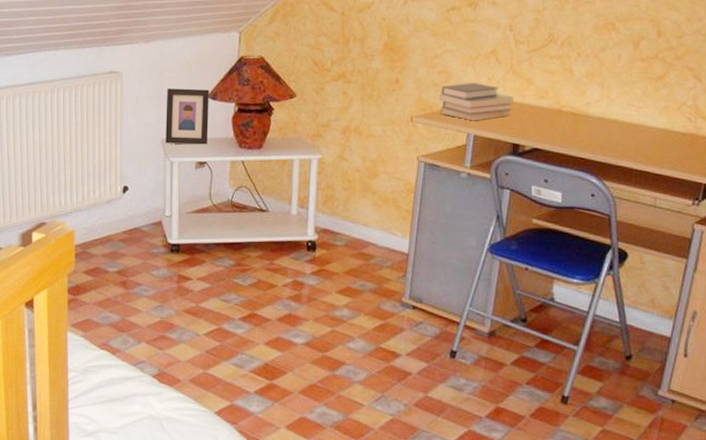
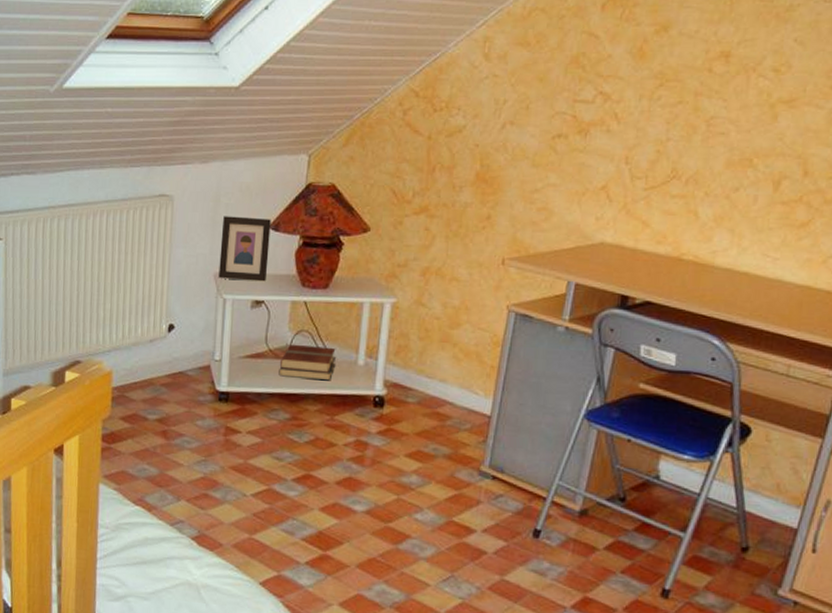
books: none [223,198,273,230] -> present [279,344,337,381]
books: present [439,82,514,121] -> none [537,222,625,267]

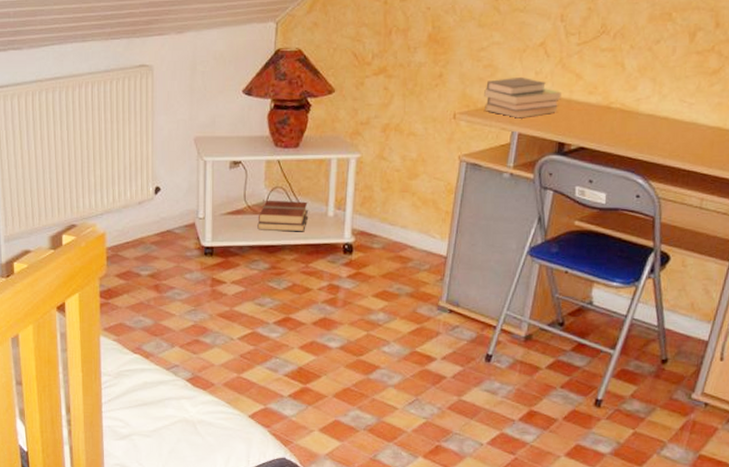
picture frame: present [218,216,271,282] -> none [198,83,244,143]
books: none [537,222,625,267] -> present [484,76,561,118]

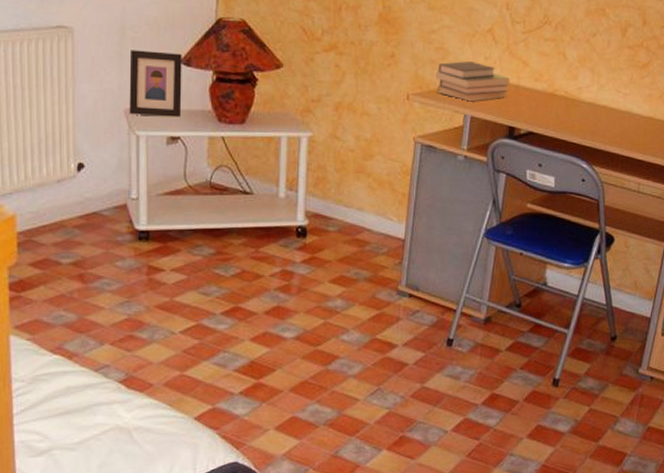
picture frame: none [198,83,244,143] -> present [129,50,182,118]
books: present [257,200,309,232] -> none [200,179,258,215]

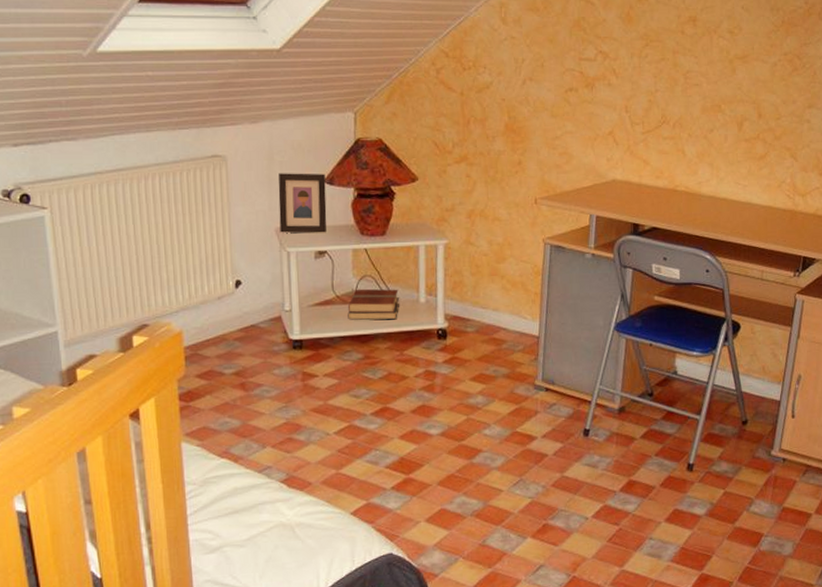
books: none [200,179,258,215] -> present [348,288,400,321]
books: present [436,61,510,102] -> none [562,163,632,202]

